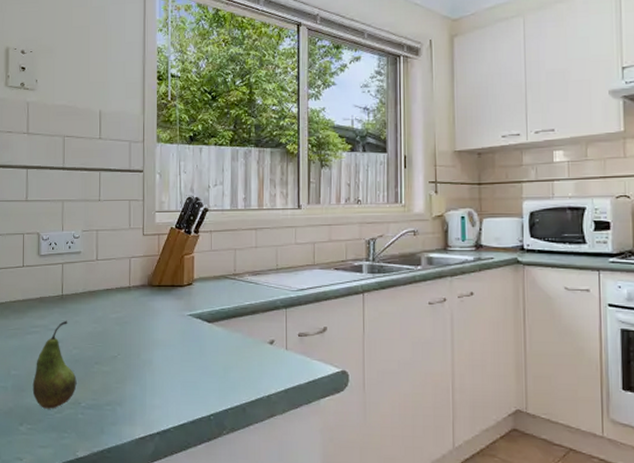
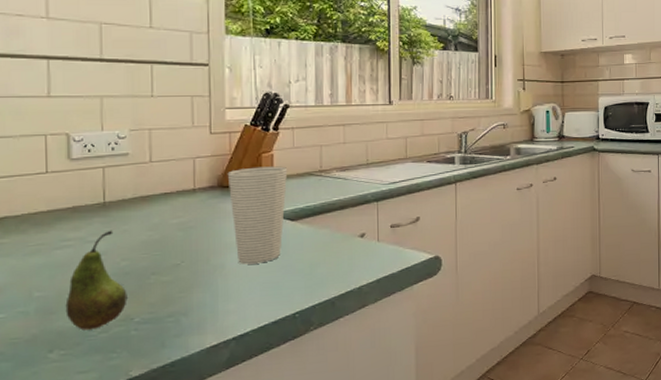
cup: none [156,268,206,362] -> present [227,166,288,265]

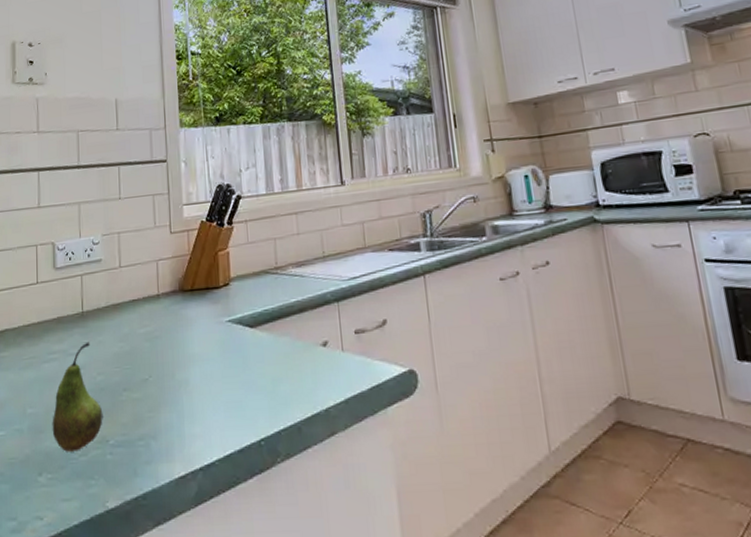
cup: present [227,166,288,265] -> none [187,264,244,380]

